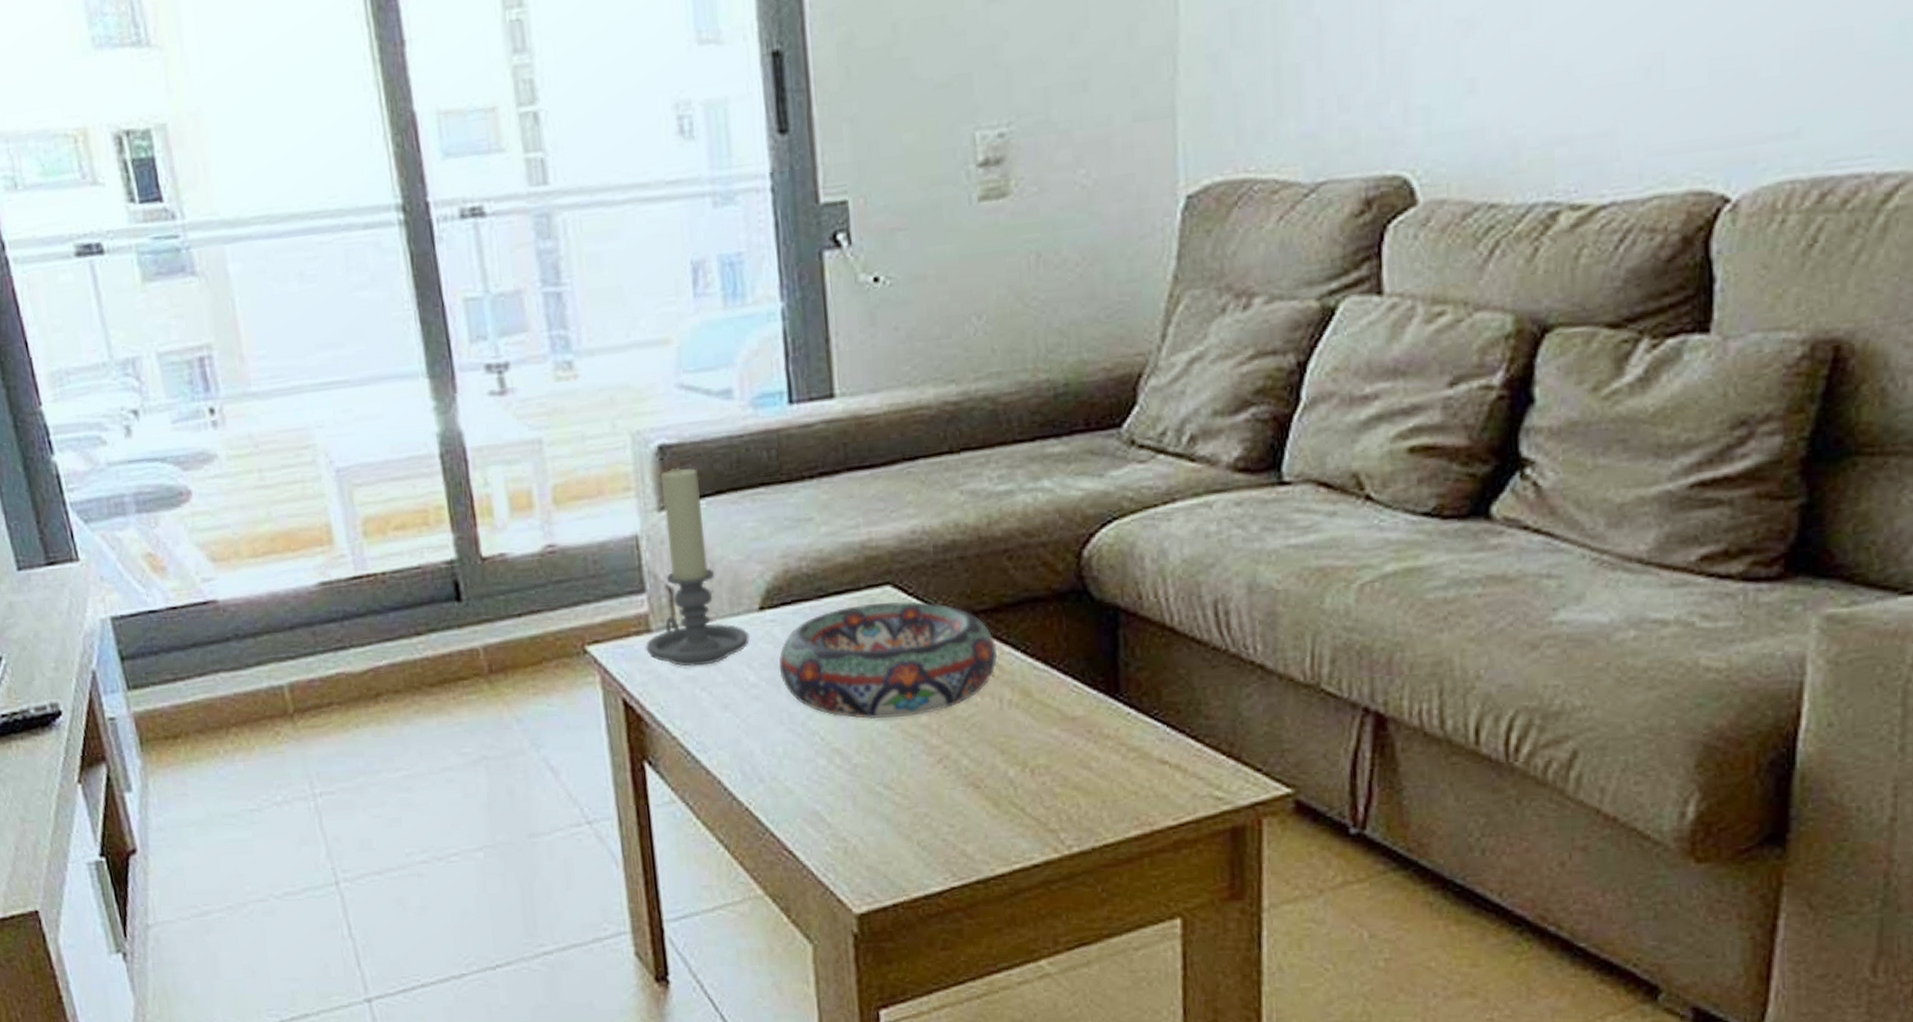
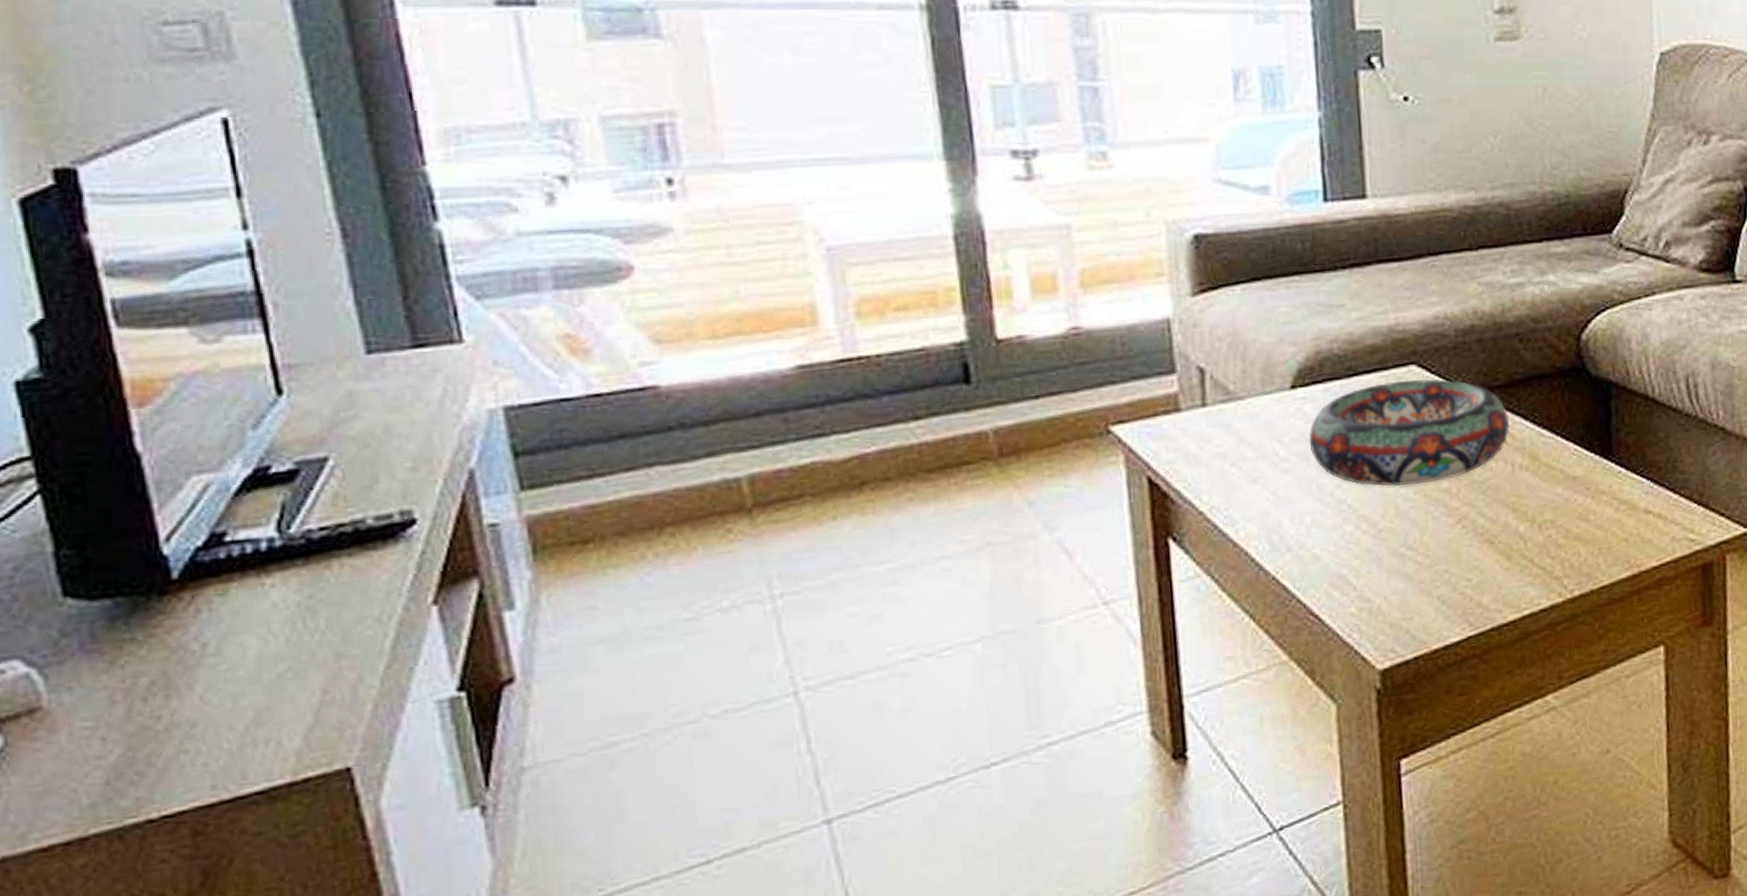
candle holder: present [645,467,750,667] -> none [1173,255,1281,443]

